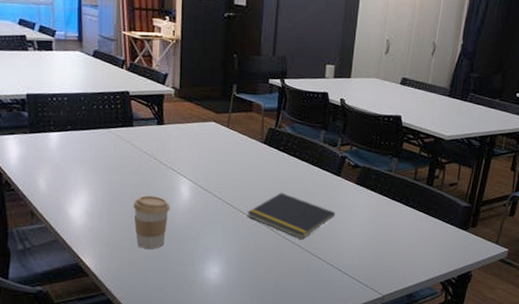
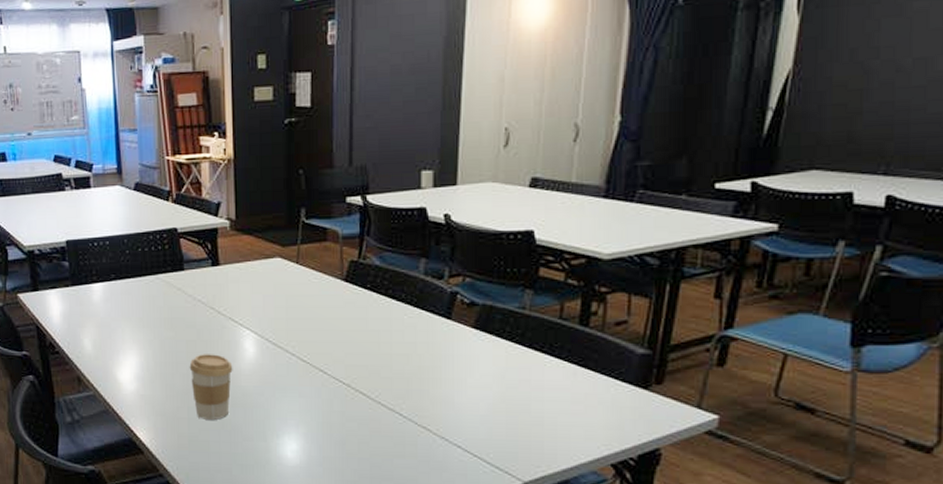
notepad: present [247,193,336,239] -> none [329,344,448,405]

